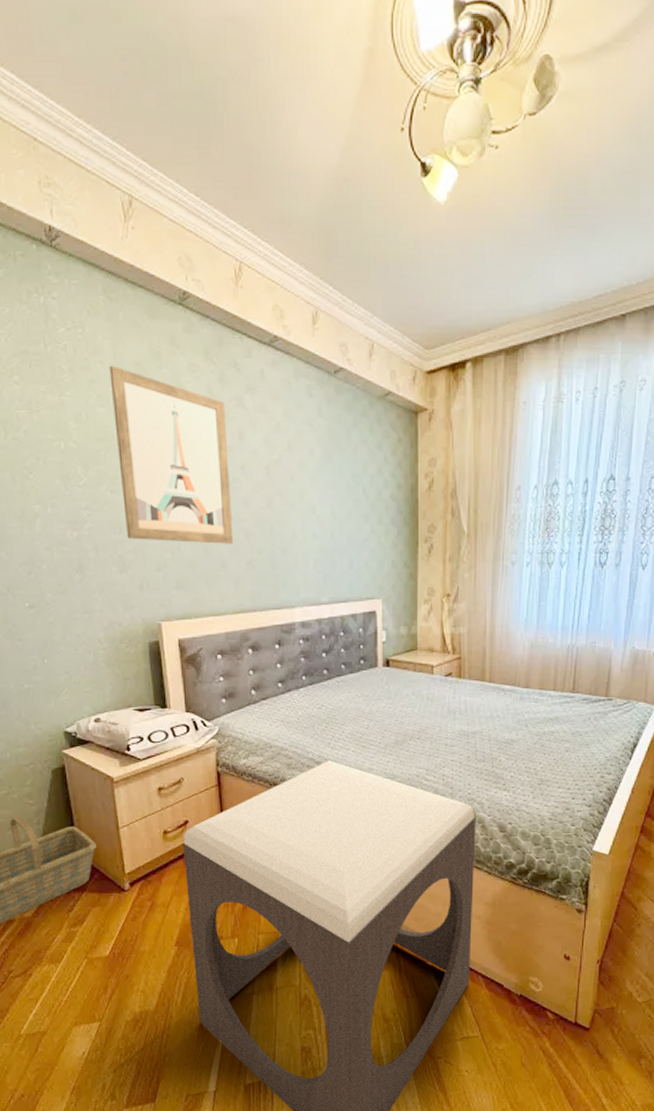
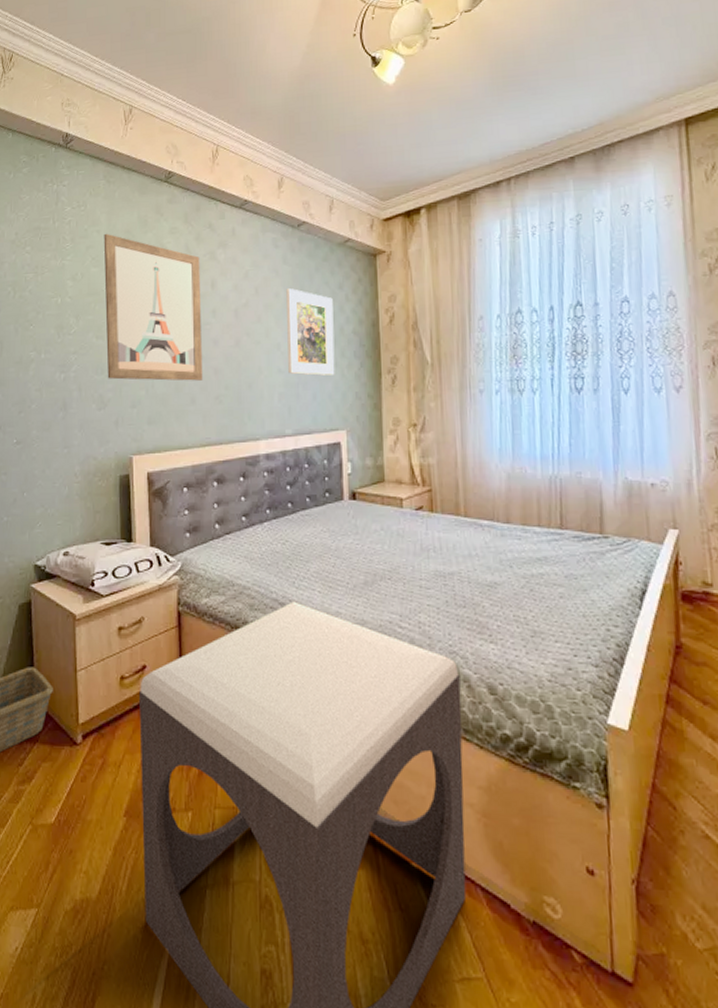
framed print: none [322,446,372,542] -> present [286,288,335,376]

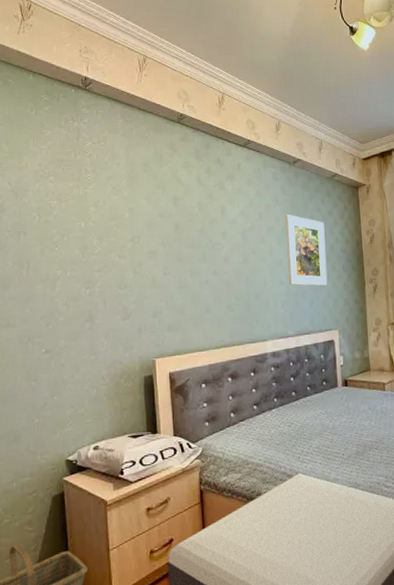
wall art: present [103,233,203,381] -> none [123,166,217,293]

